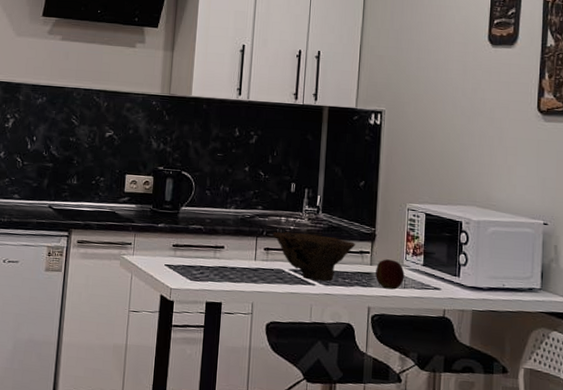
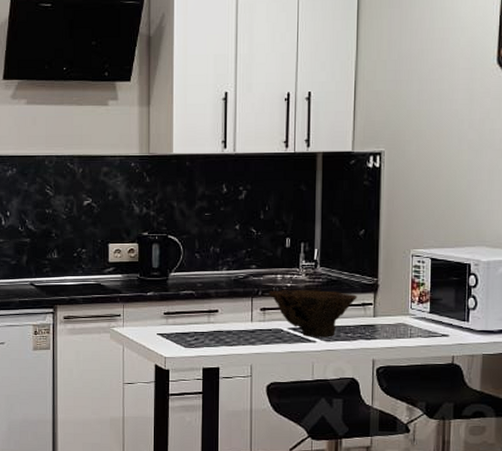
apple: present [375,259,405,290] -> none [379,309,410,340]

